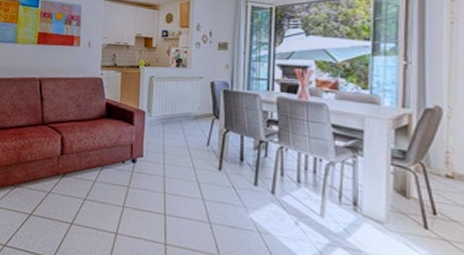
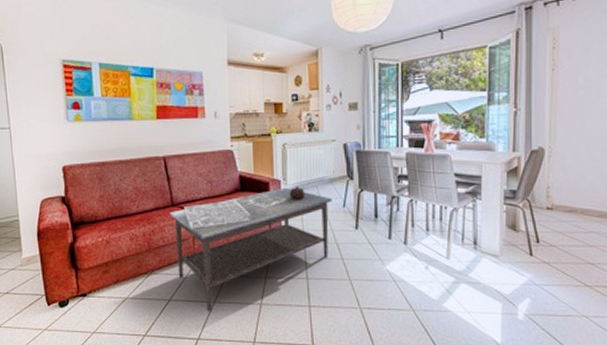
coffee table: none [39,118,196,233] -> present [170,185,332,312]

